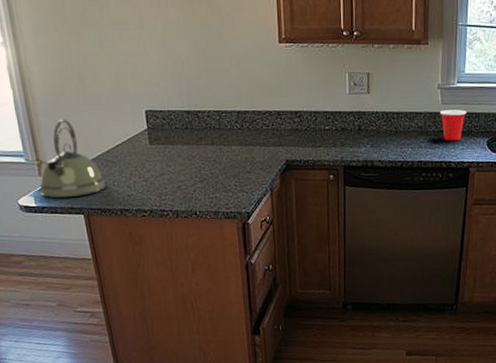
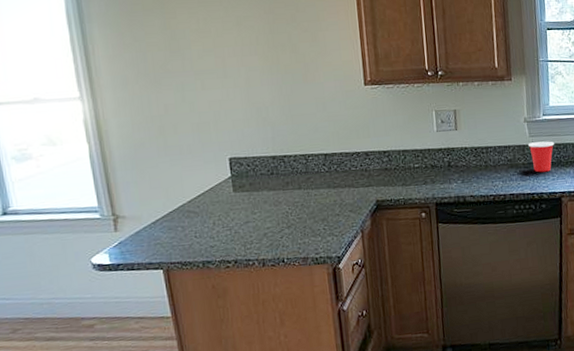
kettle: present [39,120,107,199] -> none [115,172,188,254]

